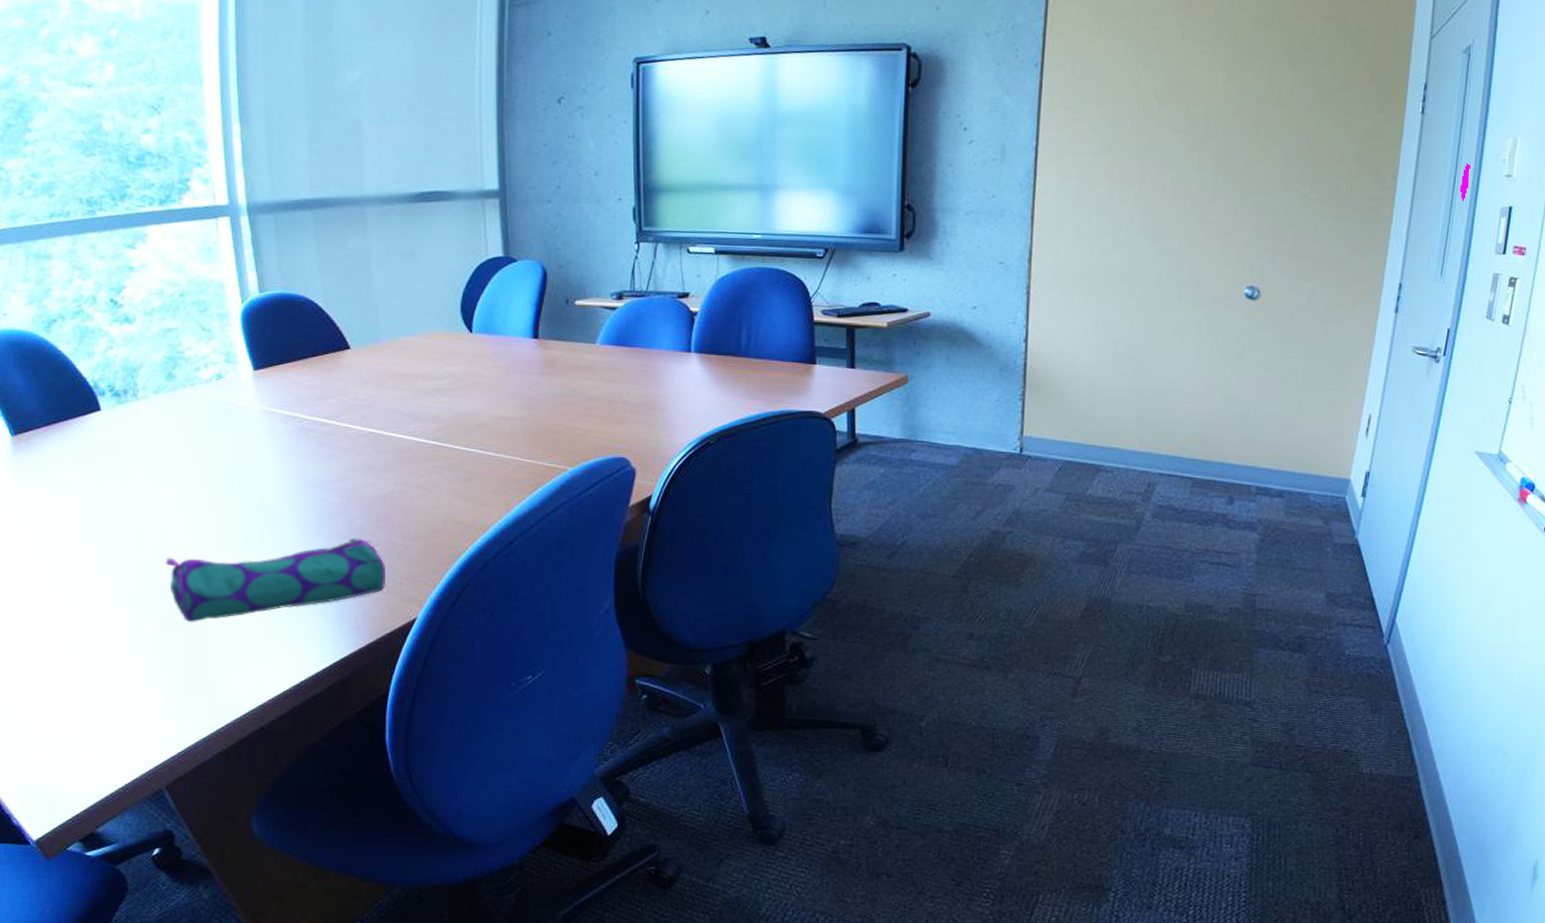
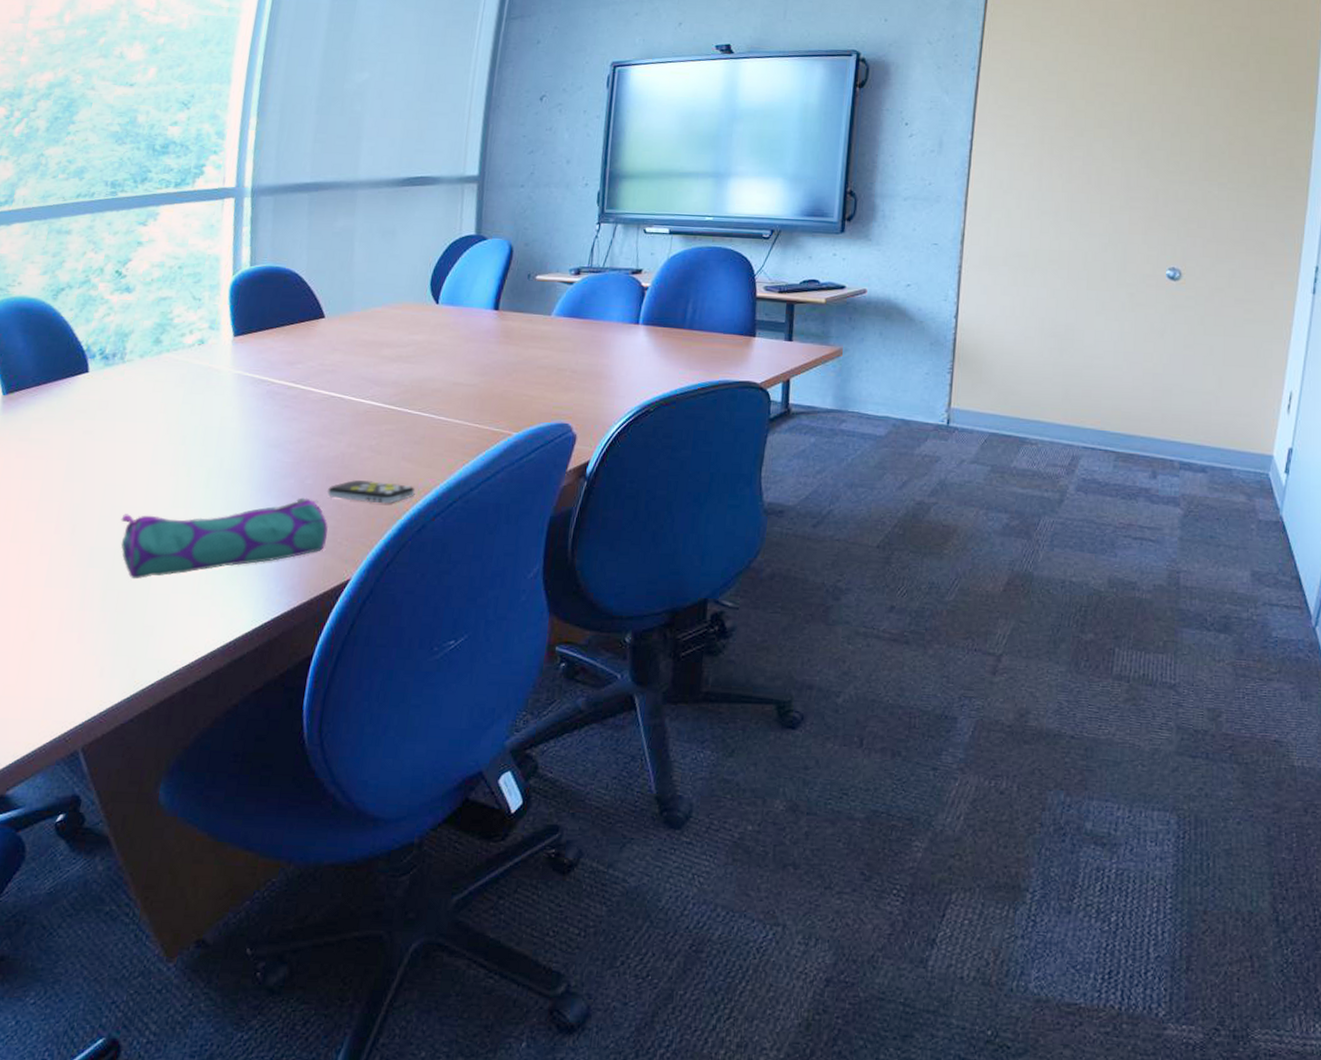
remote control: none [379,519,472,543] -> present [326,480,415,504]

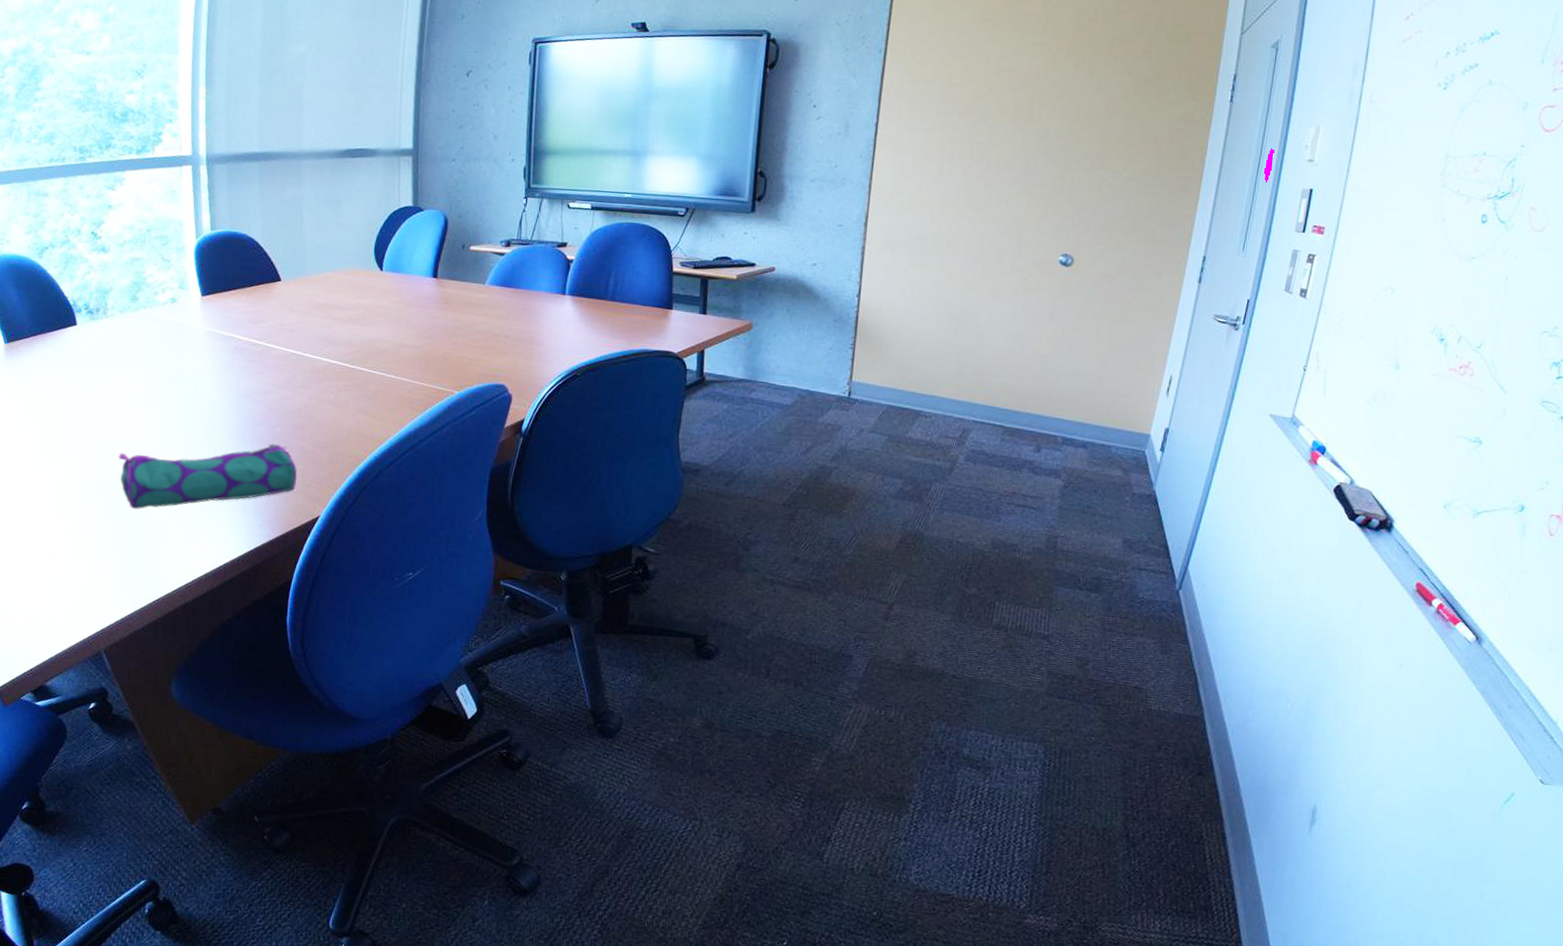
remote control: present [326,480,415,504] -> none [294,429,371,452]

